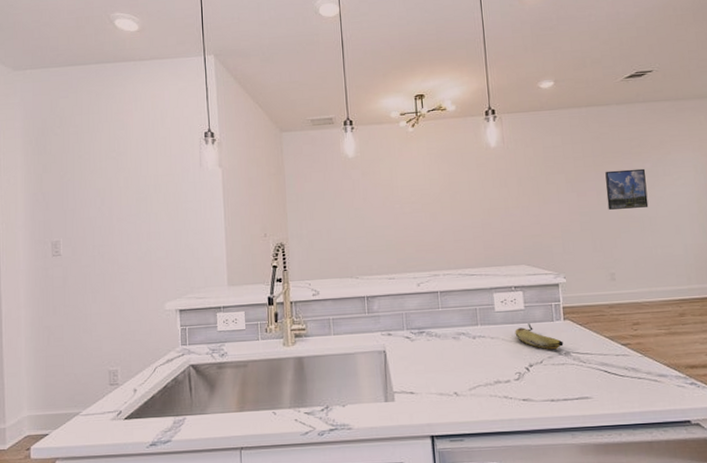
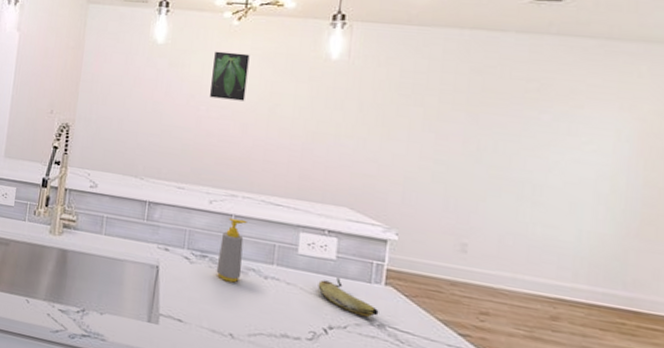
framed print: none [398,154,430,196] -> present [210,51,250,101]
soap bottle: none [432,293,455,349] -> present [216,217,247,283]
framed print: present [605,168,649,210] -> none [475,114,541,171]

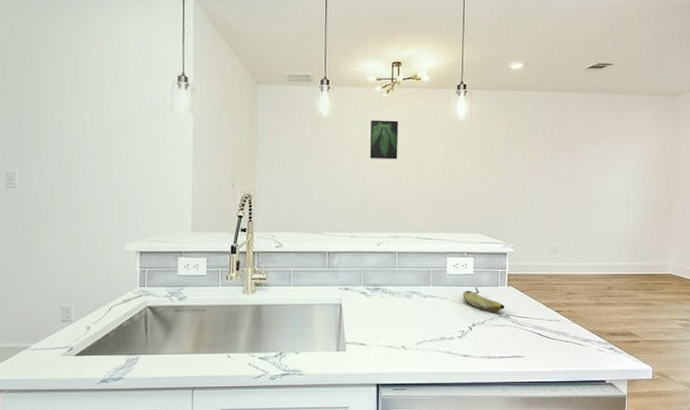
soap bottle: present [216,217,247,283] -> none [387,254,408,306]

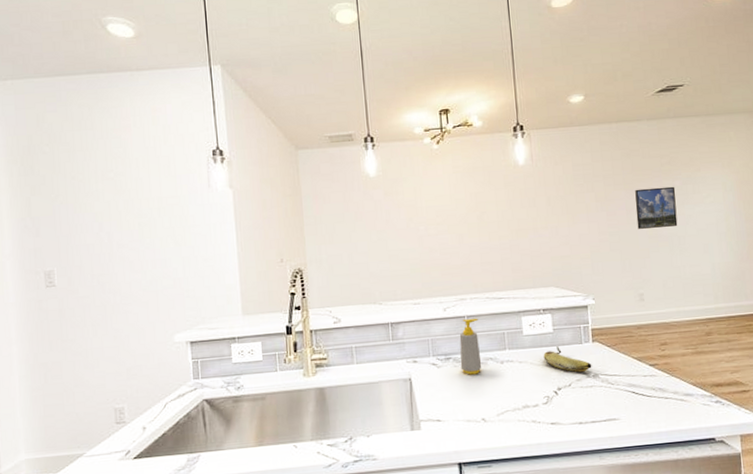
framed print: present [370,120,398,160] -> none [423,172,456,217]
soap bottle: none [387,254,408,306] -> present [459,318,482,375]
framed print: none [558,153,595,189] -> present [635,186,678,229]

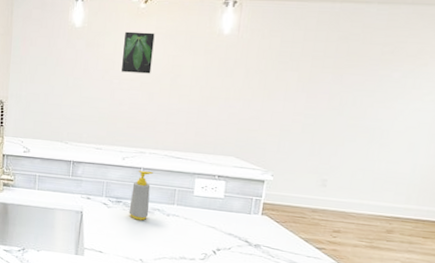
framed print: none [423,172,456,217] -> present [122,31,155,74]
fruit: present [543,346,592,373] -> none [209,212,256,240]
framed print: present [635,186,678,229] -> none [337,75,392,119]

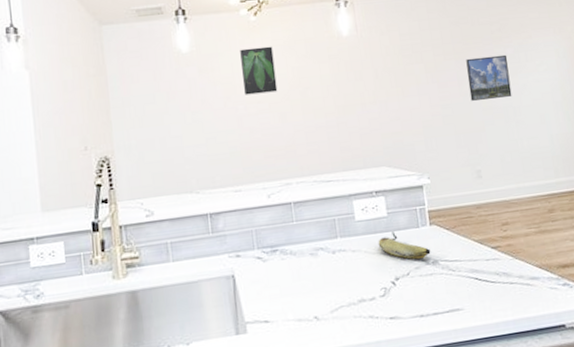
soap bottle: present [129,170,153,221] -> none [286,204,312,268]
fruit: none [209,212,256,240] -> present [378,231,431,260]
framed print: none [337,75,392,119] -> present [466,54,512,101]

